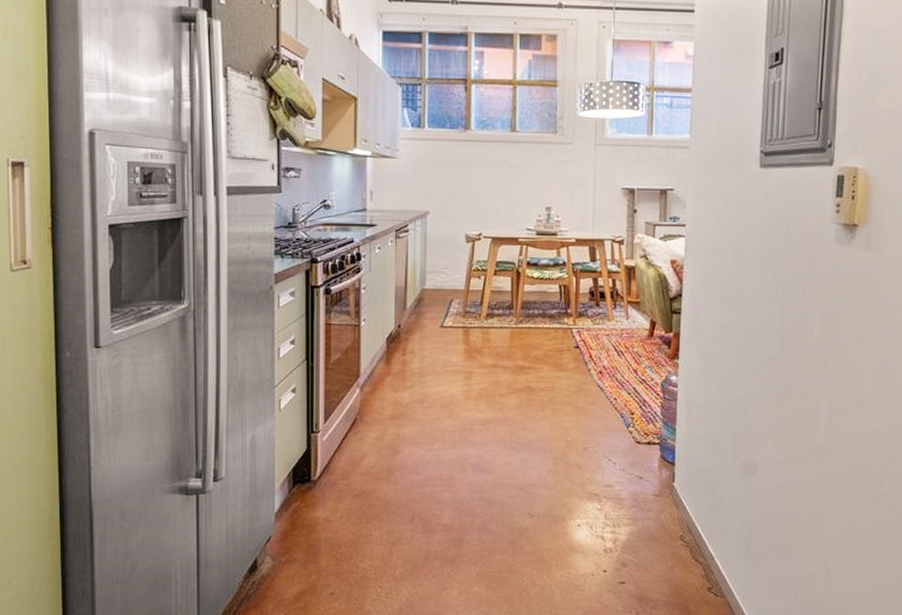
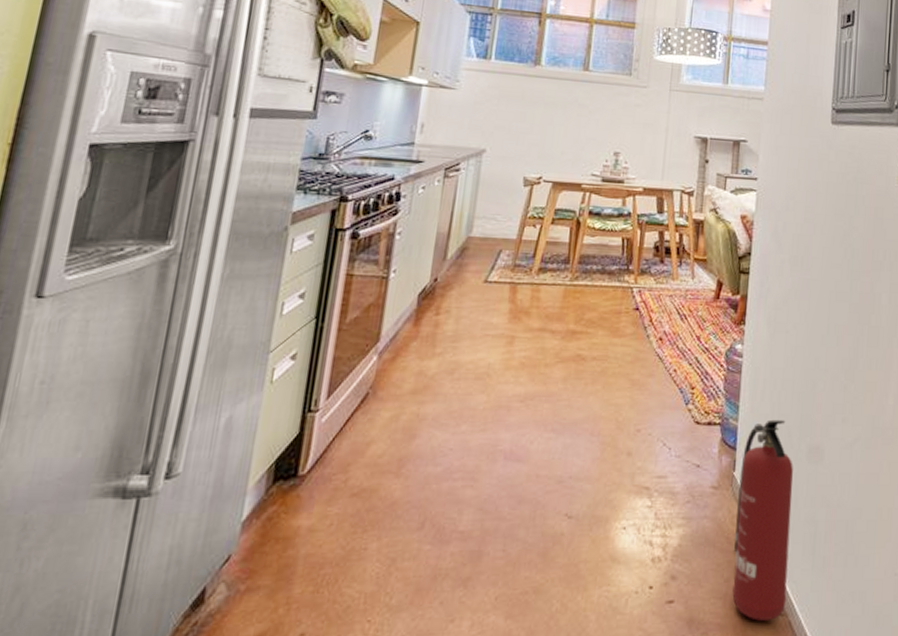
fire extinguisher: none [675,440,729,600] -> present [732,419,794,621]

